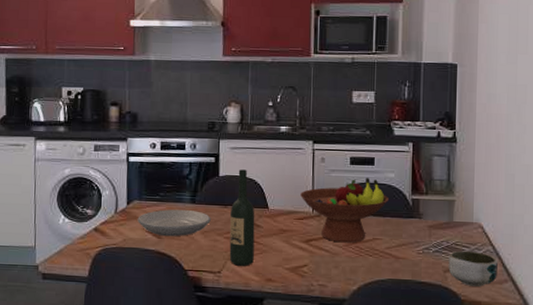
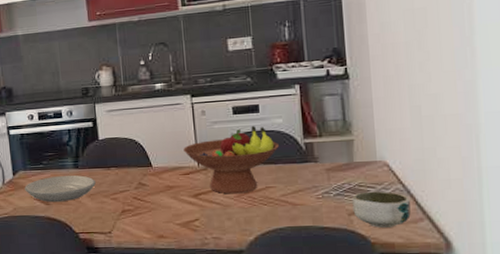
wine bottle: present [229,169,255,266] -> none [114,131,143,225]

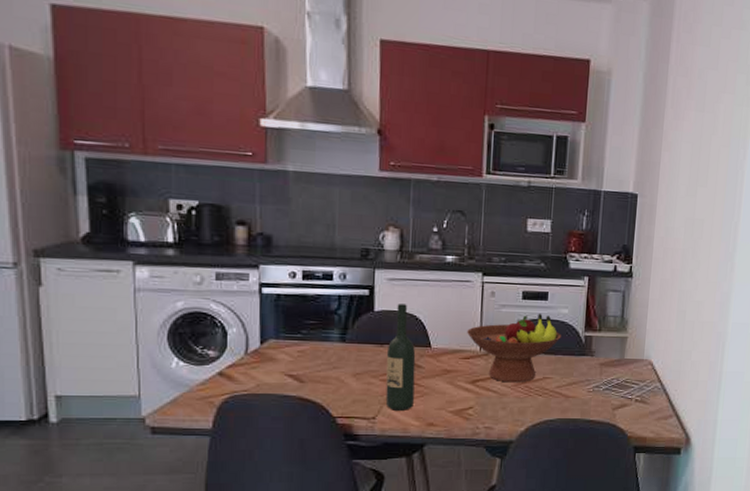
plate: present [24,175,96,203] -> none [274,349,364,381]
wine bottle: none [114,131,143,225] -> present [385,304,416,410]
bowl: present [352,191,411,228] -> none [617,388,665,423]

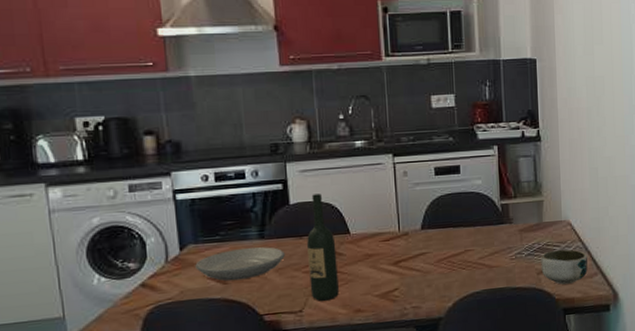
plate: none [274,349,364,381] -> present [195,247,285,281]
fruit bowl: present [467,313,561,383] -> none [384,186,478,260]
bowl: none [617,388,665,423] -> present [541,249,588,285]

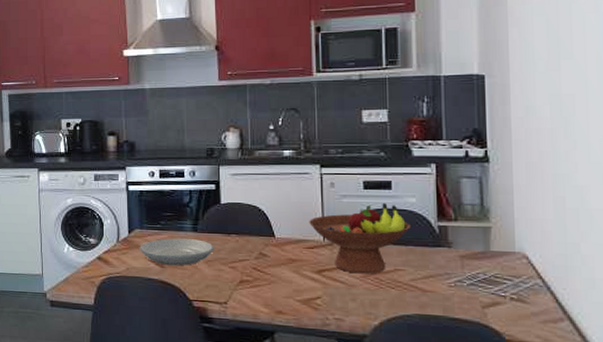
wine bottle: present [307,193,339,301] -> none [235,196,262,297]
fruit bowl: none [384,186,478,260] -> present [309,202,411,274]
bowl: present [541,249,588,285] -> none [487,284,550,325]

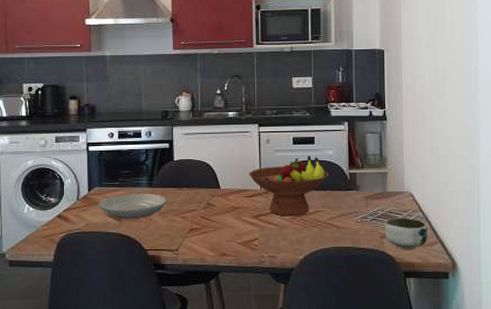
bowl: none [487,284,550,325] -> present [384,217,428,249]

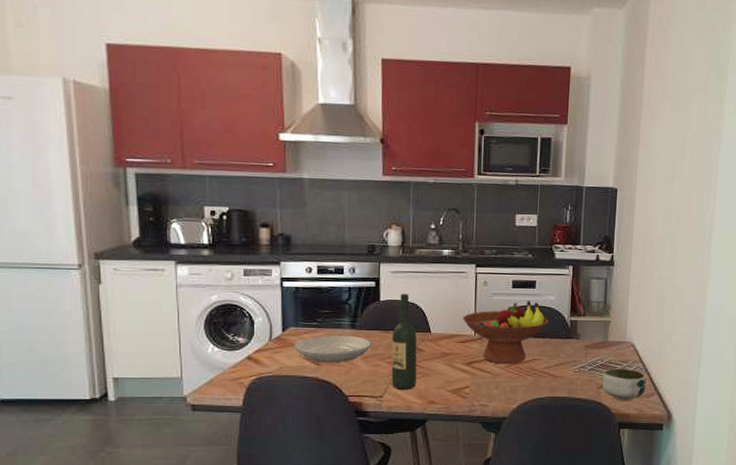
wine bottle: none [186,153,208,243] -> present [391,294,417,390]

